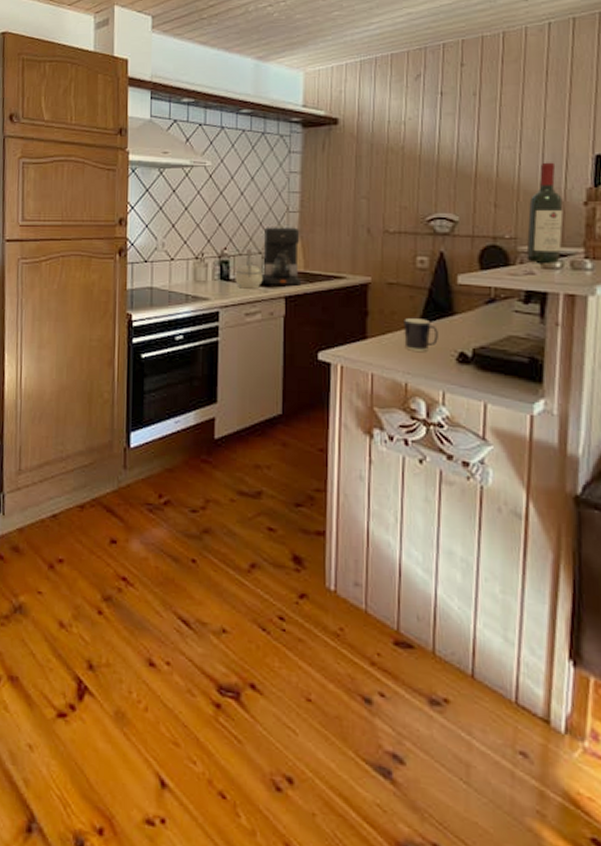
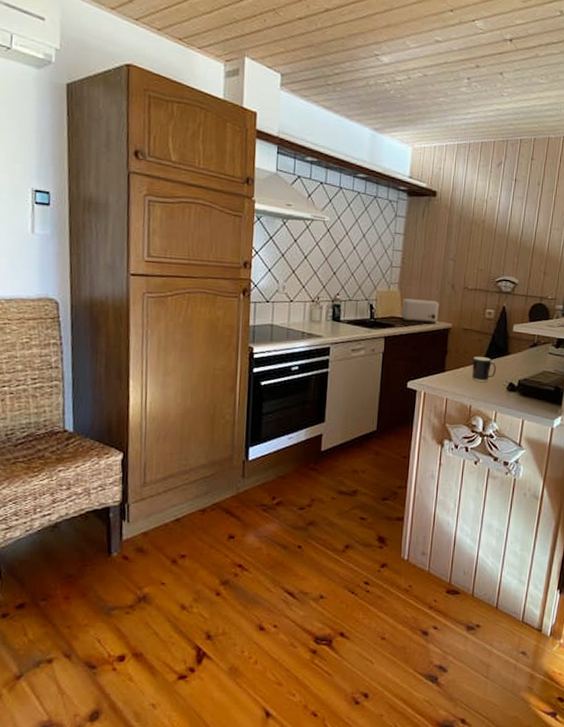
kettle: present [235,250,263,289] -> none [345,296,368,330]
coffee maker: present [261,227,300,286] -> none [367,278,400,328]
toaster: none [305,249,354,278] -> present [402,298,440,323]

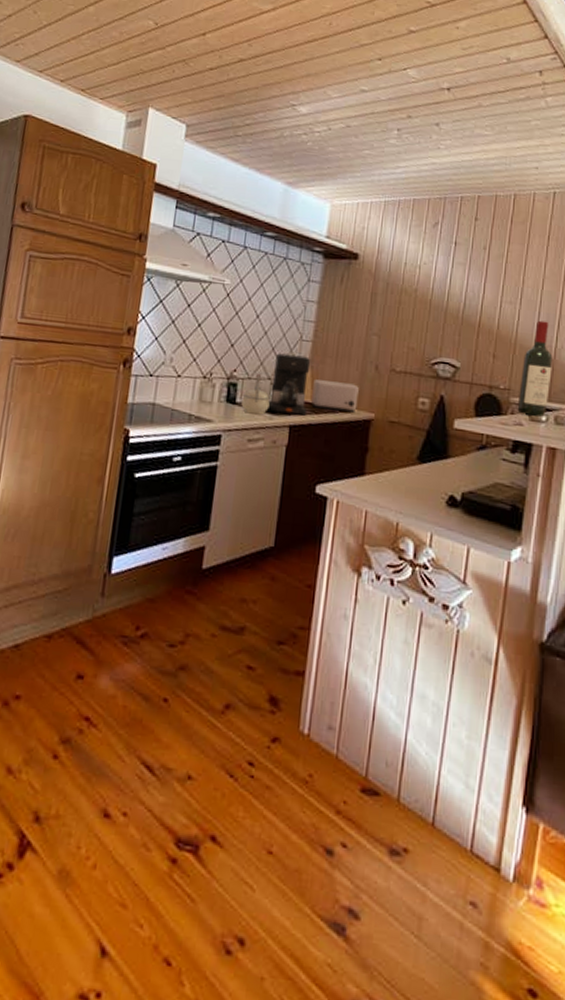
kettle: none [345,296,368,330] -> present [241,374,270,415]
coffee maker: none [367,278,400,328] -> present [268,353,311,416]
mug: present [471,356,496,382] -> none [399,457,432,492]

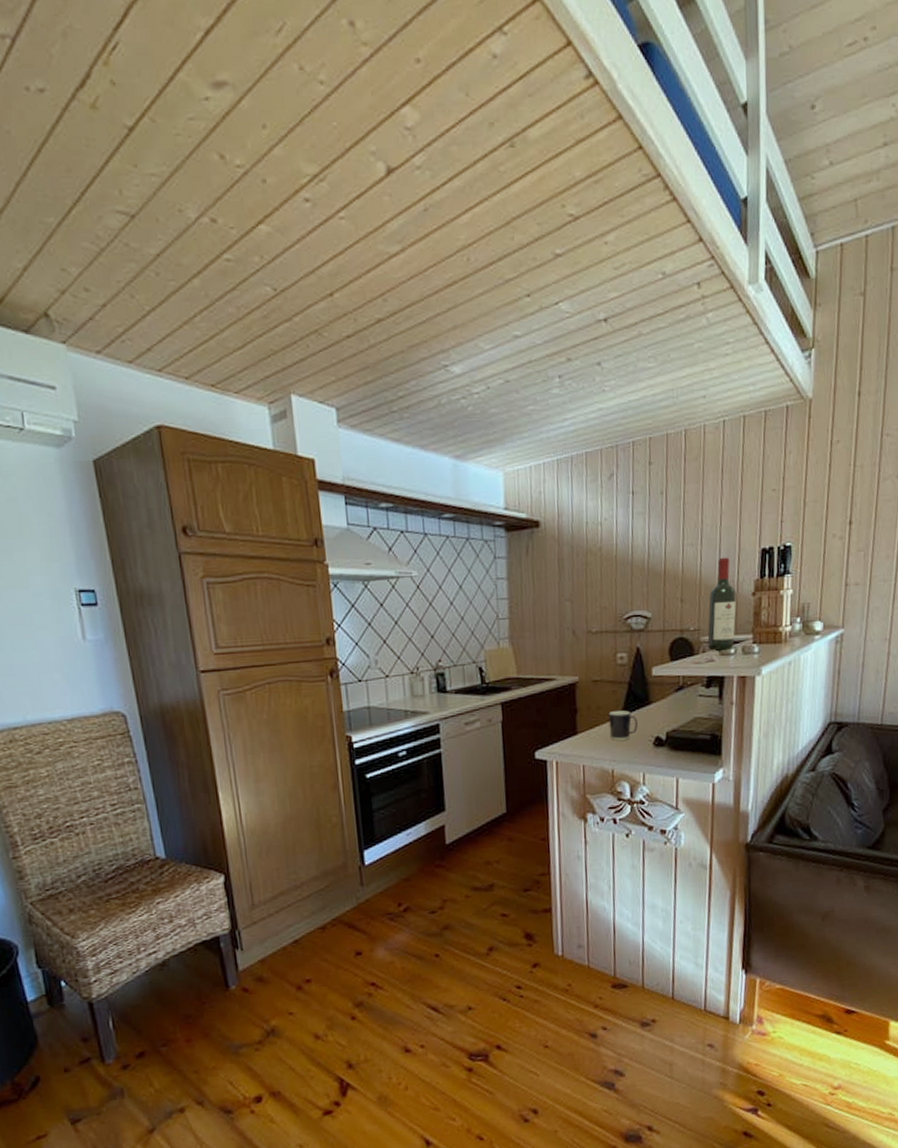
kettle: present [241,374,270,415] -> none [451,660,479,699]
coffee maker: present [268,353,311,416] -> none [476,634,515,693]
toaster: present [311,379,360,413] -> none [516,652,562,682]
mug: none [399,457,432,492] -> present [608,710,638,741]

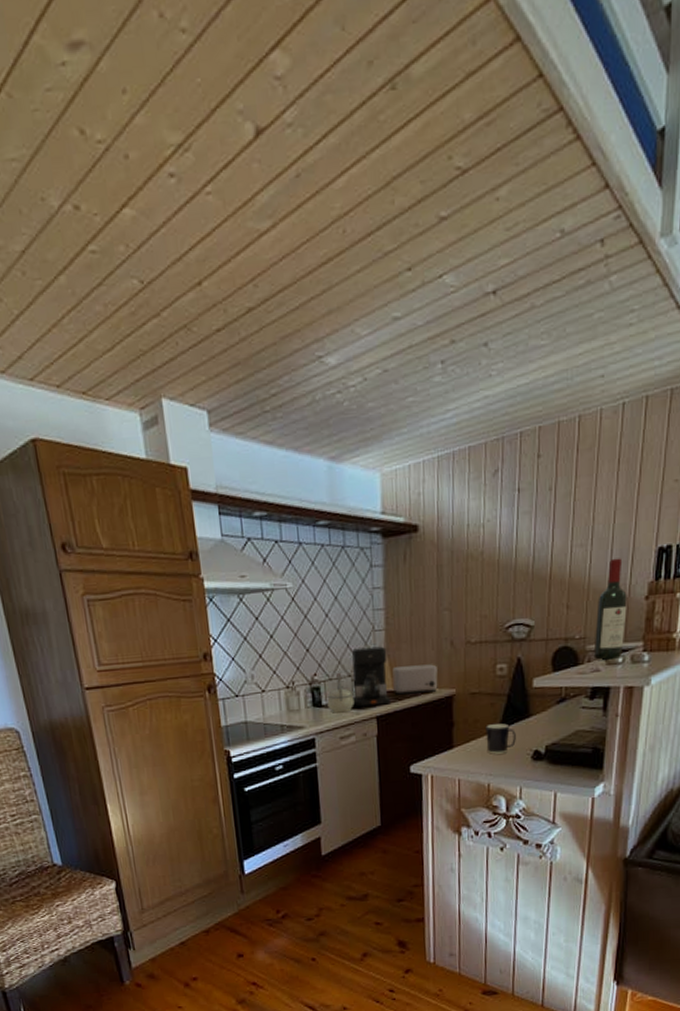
kettle: none [451,660,479,699] -> present [327,673,355,714]
coffee maker: none [476,634,515,693] -> present [352,646,390,707]
toaster: none [516,652,562,682] -> present [392,664,439,695]

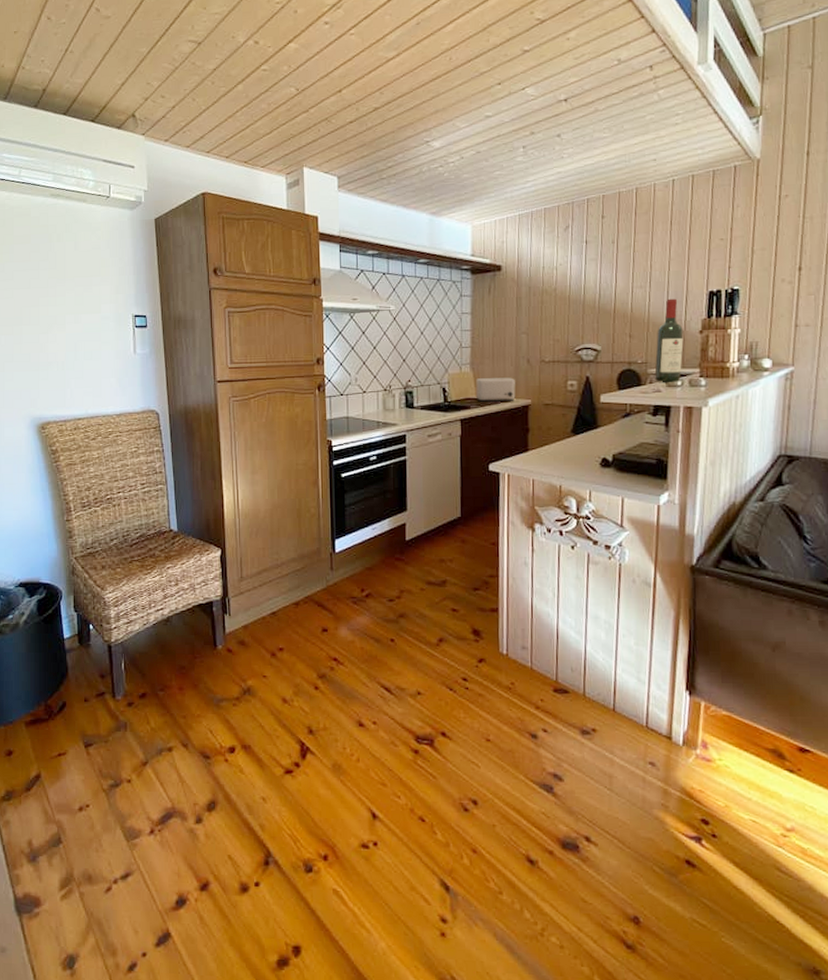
kettle: present [327,673,355,714] -> none [418,381,442,414]
coffee maker: present [352,646,390,707] -> none [440,360,473,410]
mug: present [486,723,516,754] -> none [558,431,585,459]

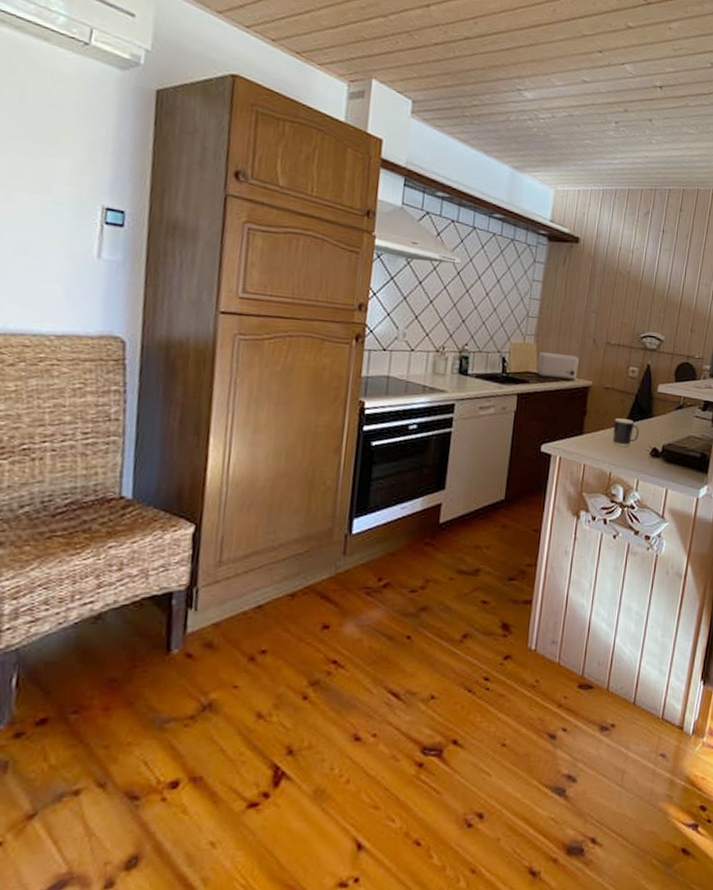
mug: none [558,431,585,459] -> present [612,417,639,446]

